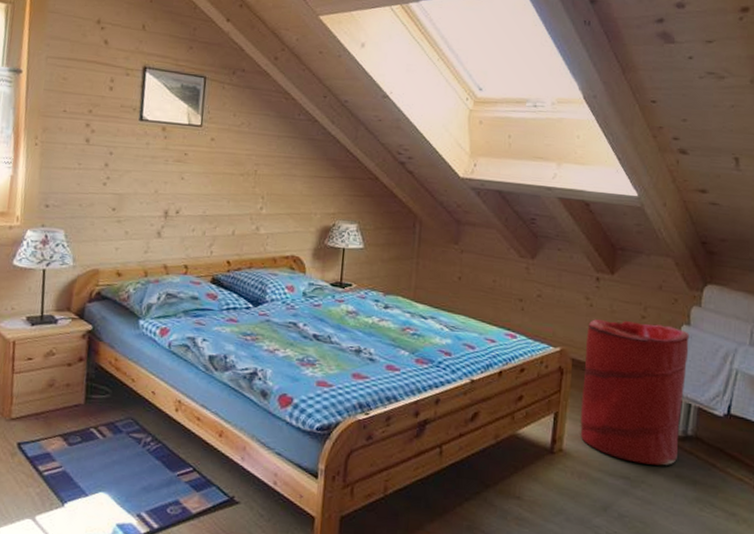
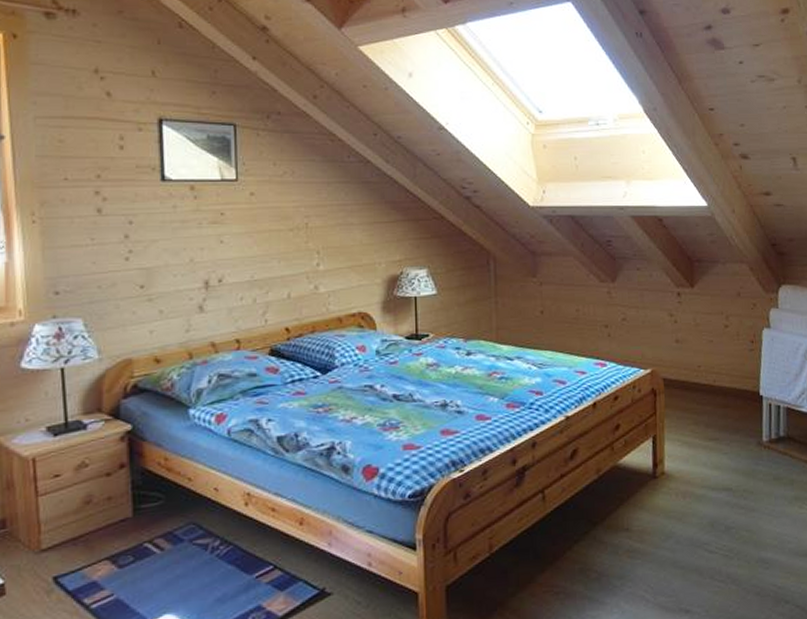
laundry hamper: present [580,319,690,466] -> none [674,331,773,473]

